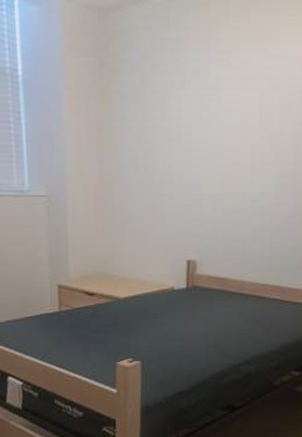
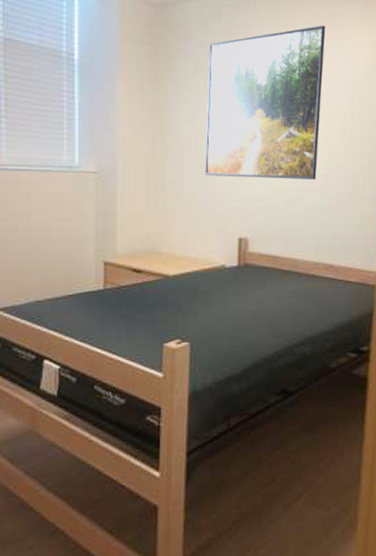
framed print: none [152,26,280,199] -> present [204,25,326,179]

